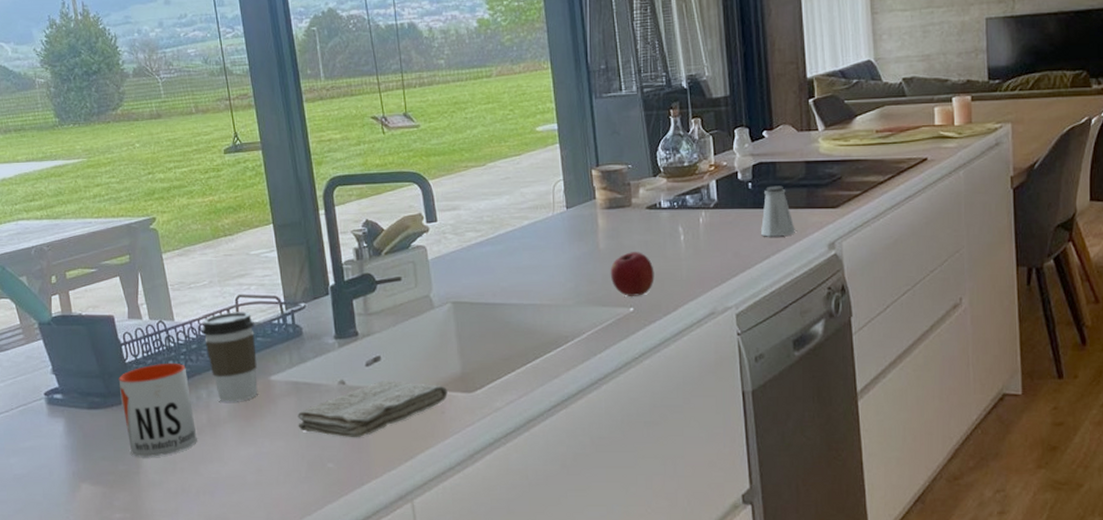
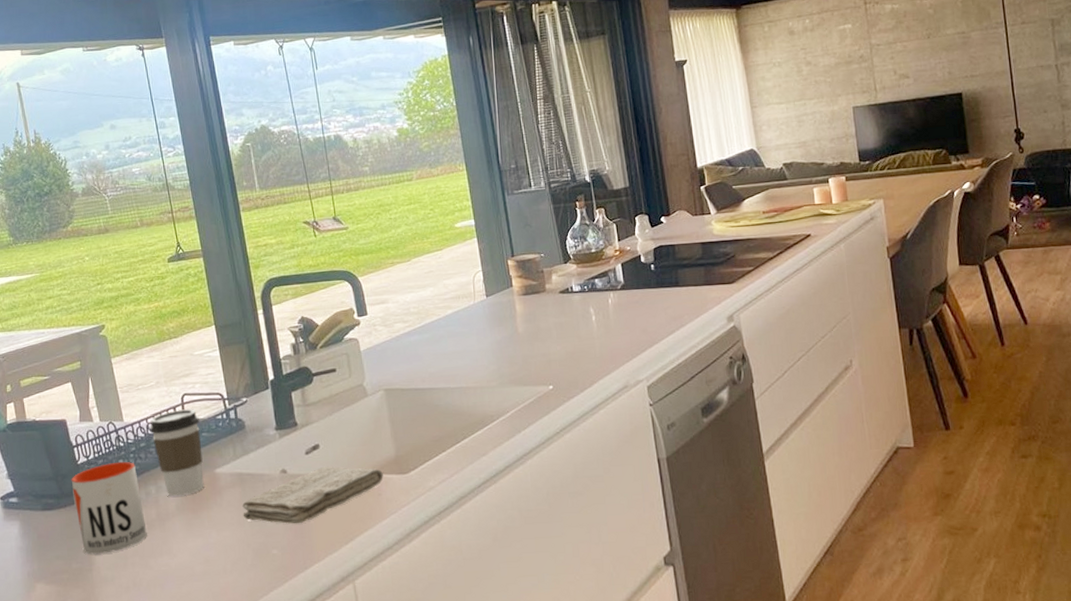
apple: present [610,252,655,297] -> none [529,333,571,376]
saltshaker: present [761,185,795,237] -> none [665,266,697,314]

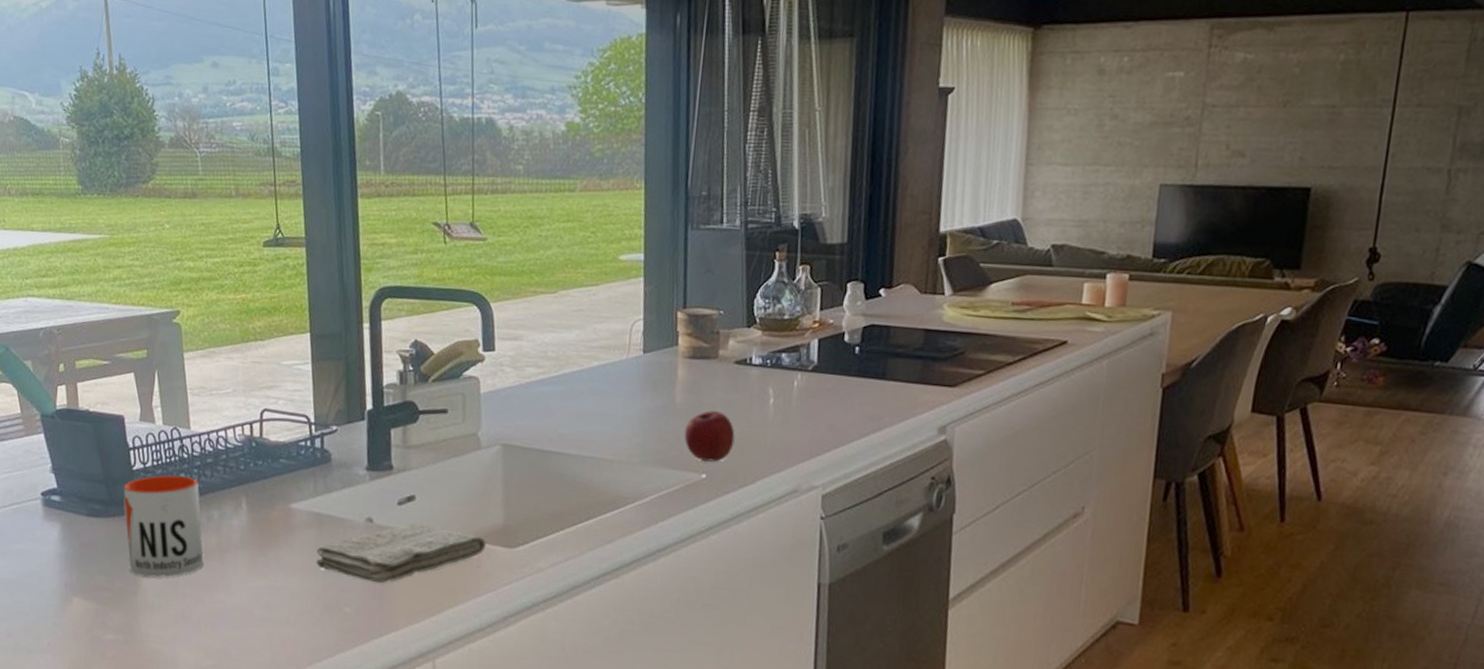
coffee cup: present [150,409,204,497] -> none [220,426,279,528]
apple: none [529,333,571,376] -> present [684,410,735,463]

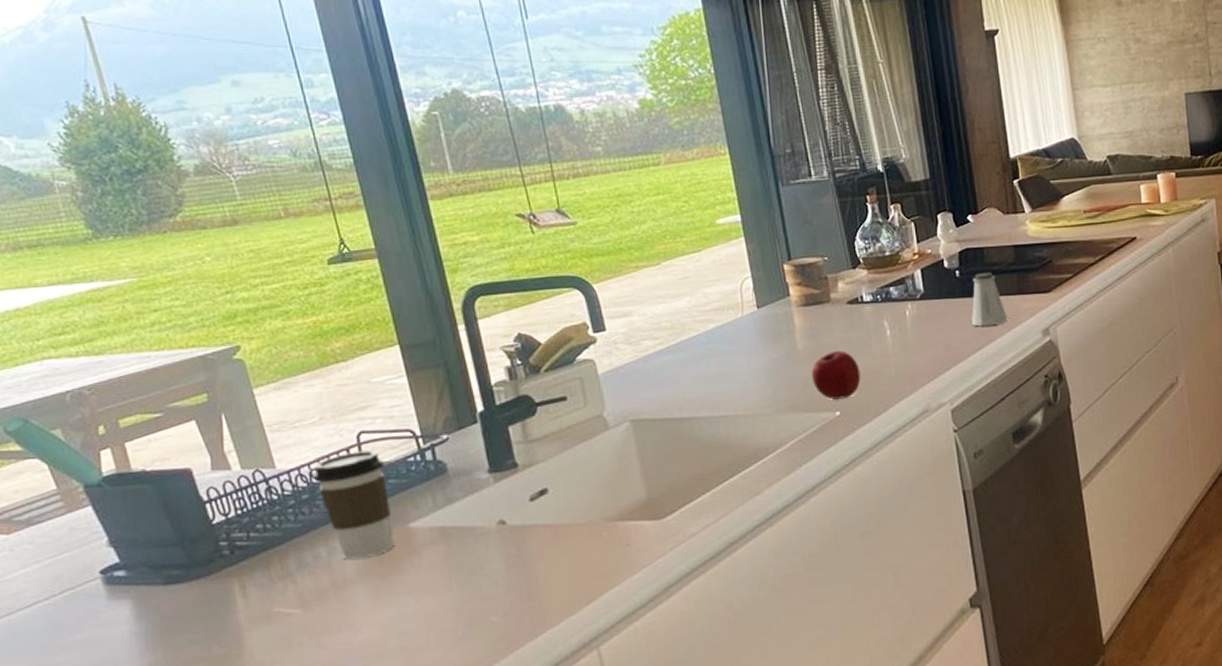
mug: present [123,475,204,578] -> none [204,518,318,636]
coffee cup: none [220,426,279,528] -> present [314,450,395,559]
washcloth: present [316,522,486,584] -> none [448,513,632,585]
saltshaker: none [863,353,903,413] -> present [972,272,1008,327]

